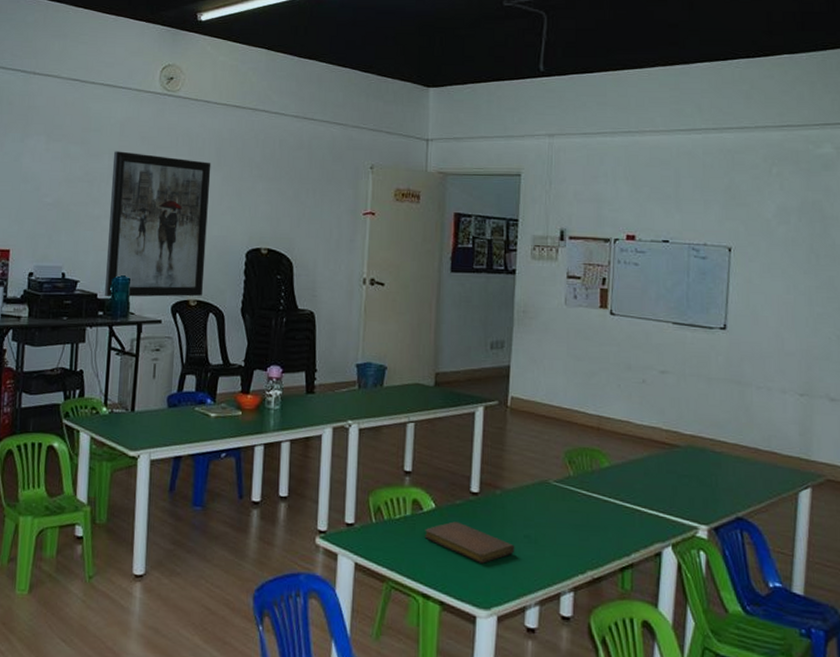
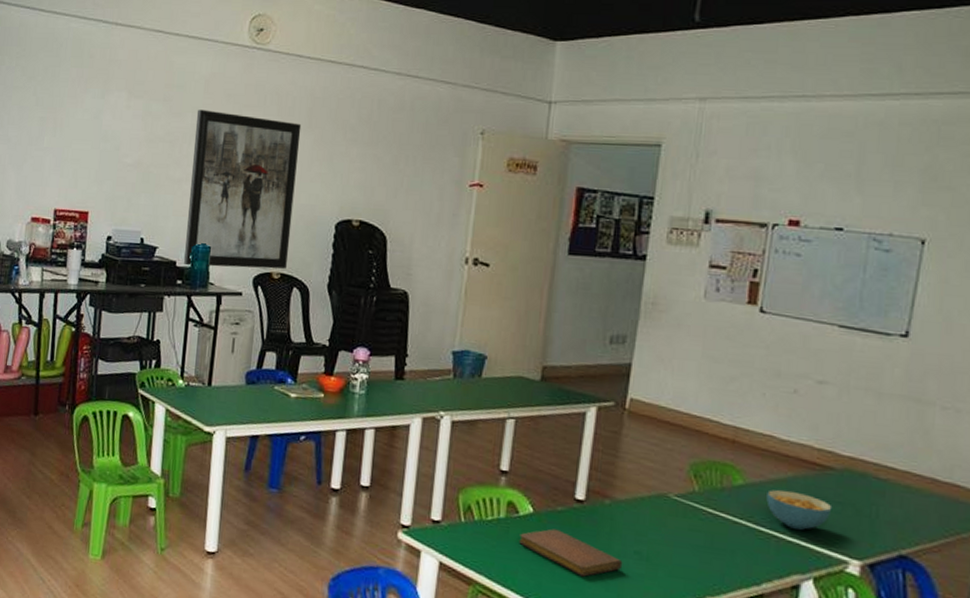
cereal bowl: none [629,468,681,502] -> present [766,489,833,530]

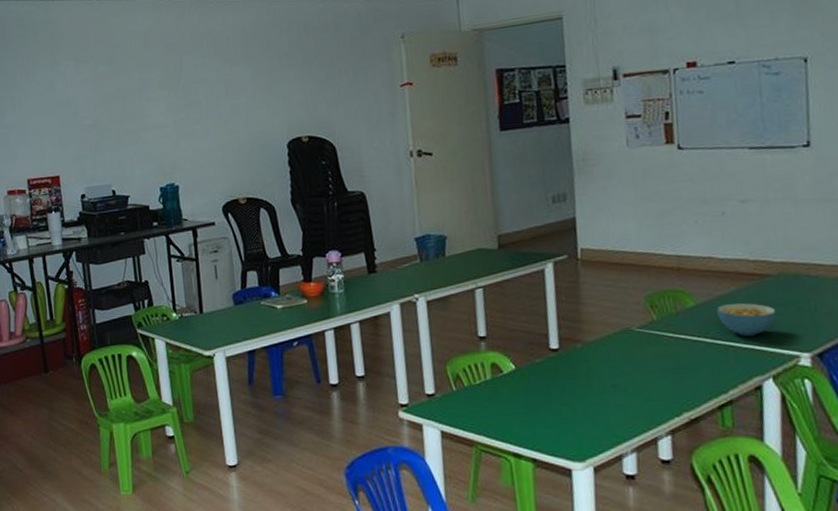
wall art: present [184,109,302,269] -> none [141,58,250,208]
notebook: present [519,528,623,577] -> none [508,379,604,418]

